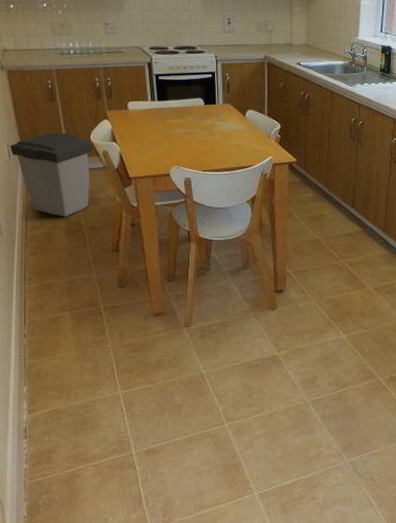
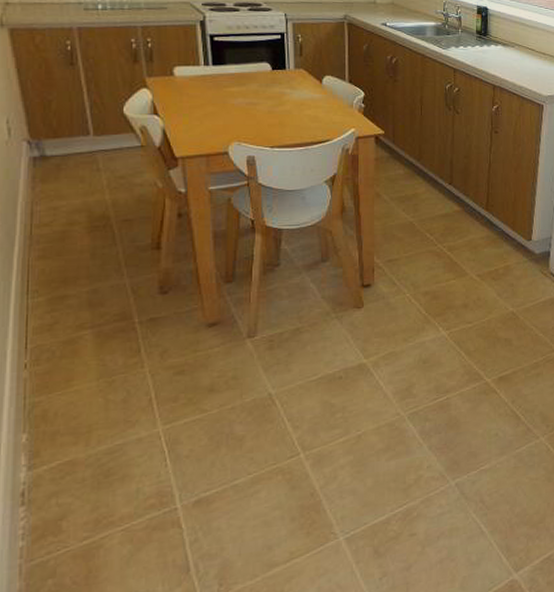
trash can: present [10,133,93,218] -> none [11,105,126,210]

